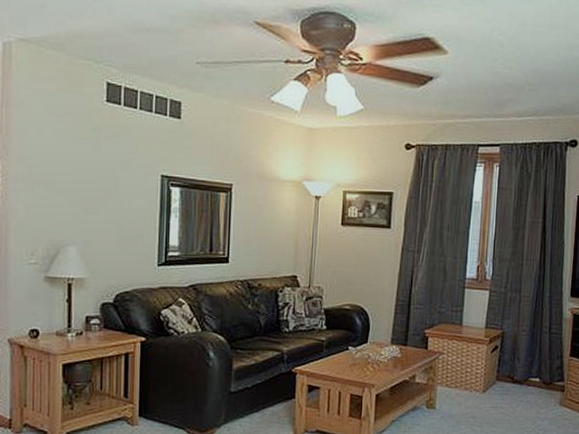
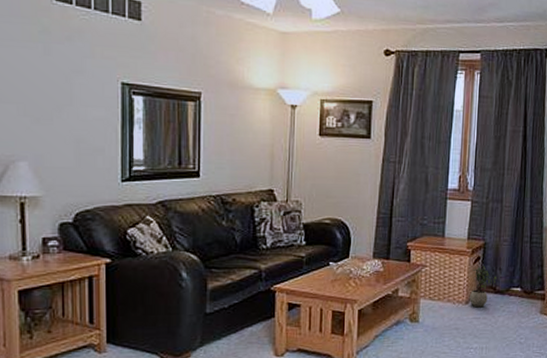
potted plant: none [486,355,515,397] -> present [469,266,497,308]

